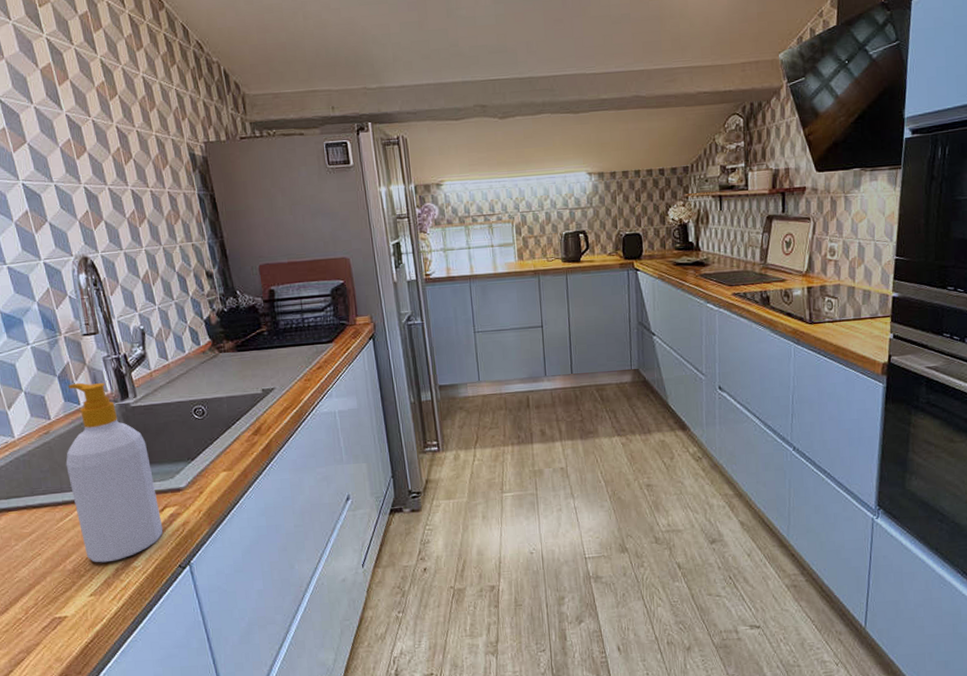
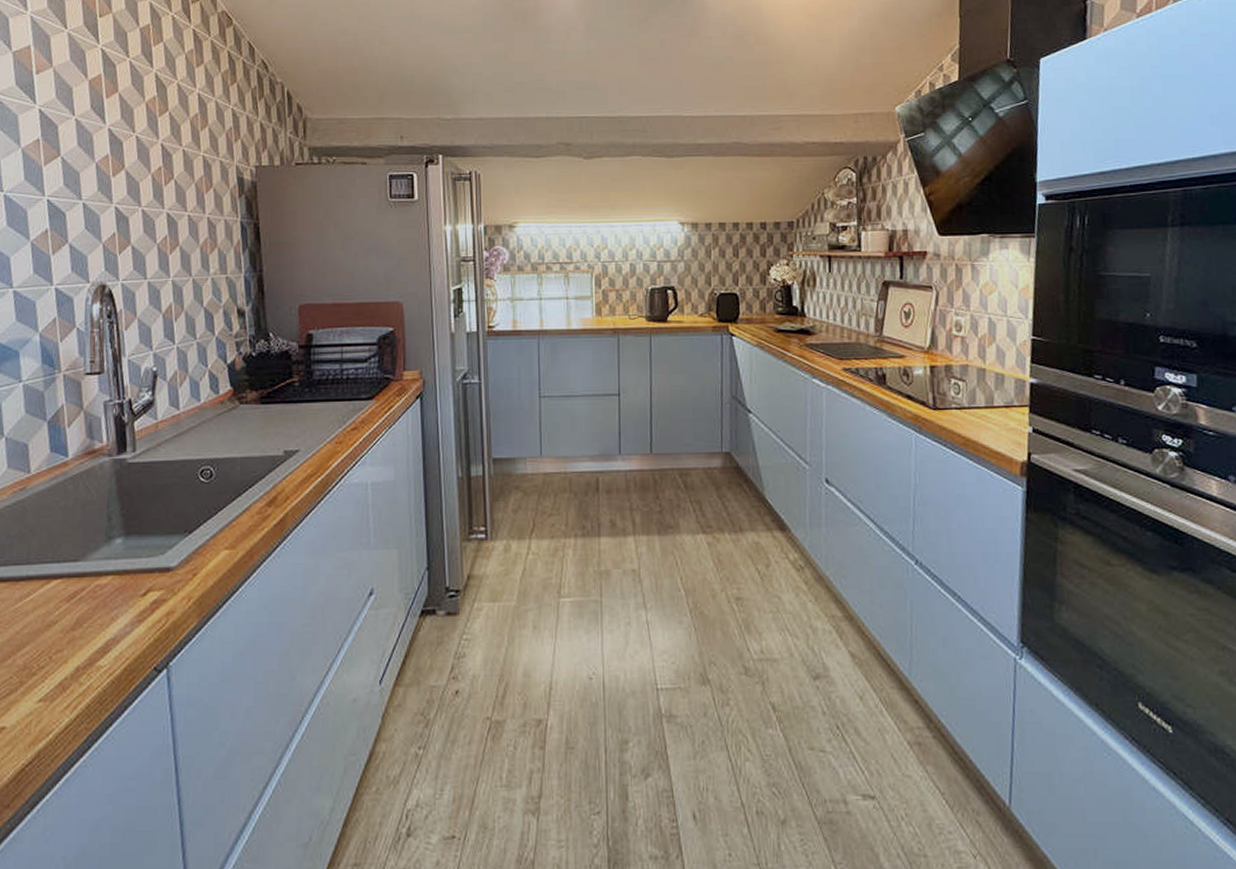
soap bottle: present [65,382,163,563] -> none [38,430,142,659]

